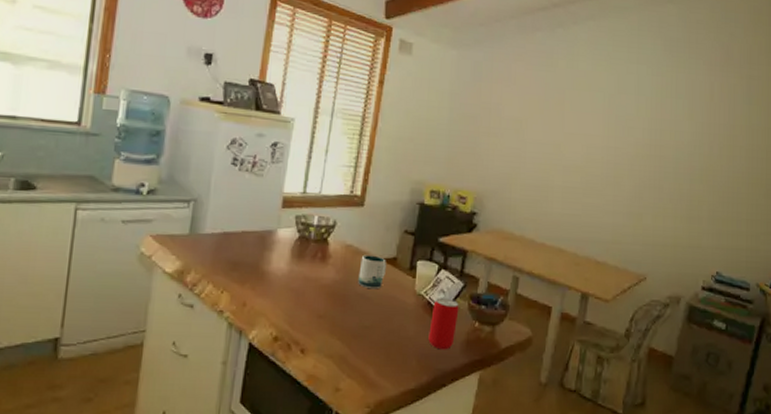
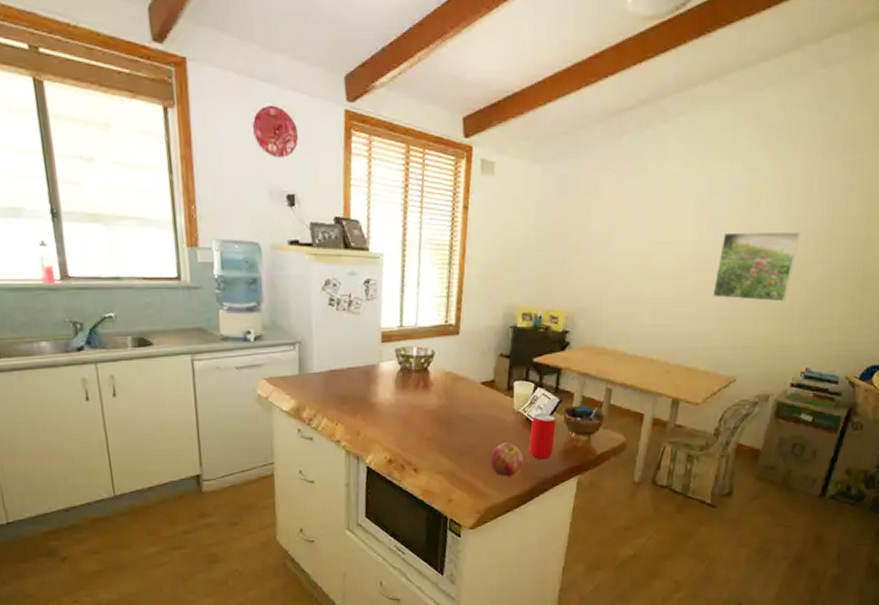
mug: present [358,254,387,288] -> none [460,379,486,410]
apple: none [385,327,423,366] -> present [490,442,524,477]
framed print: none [621,129,705,202] -> present [712,231,801,302]

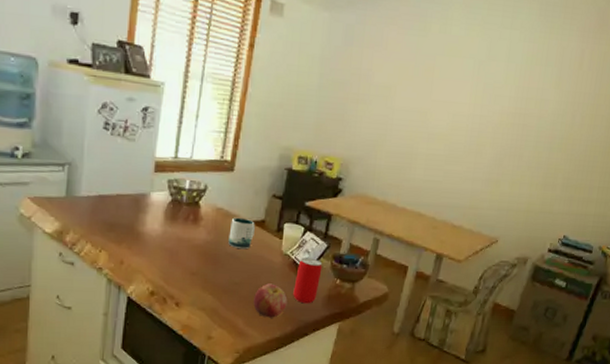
mug: none [460,379,486,410] -> present [228,217,256,249]
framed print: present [712,231,801,302] -> none [482,97,569,170]

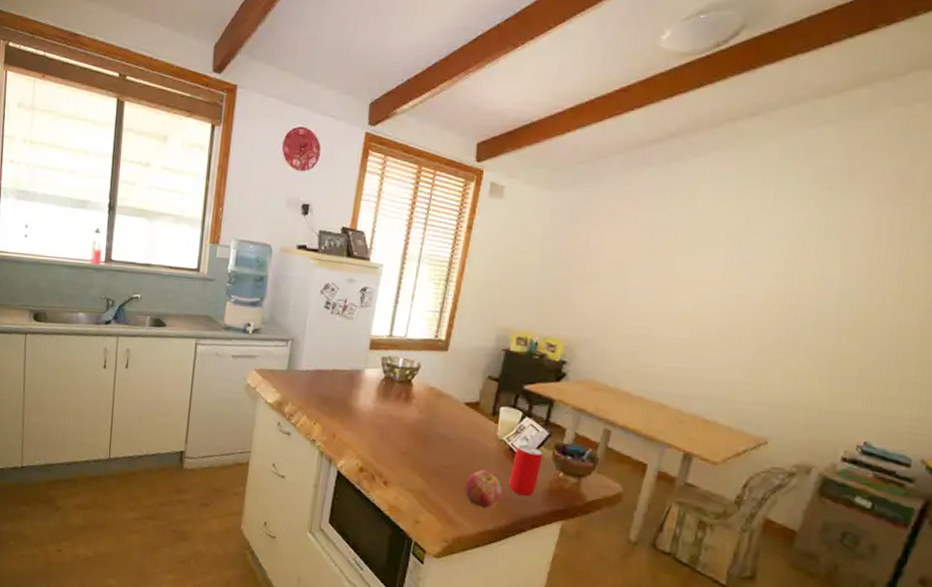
mug: present [228,217,256,249] -> none [440,397,470,431]

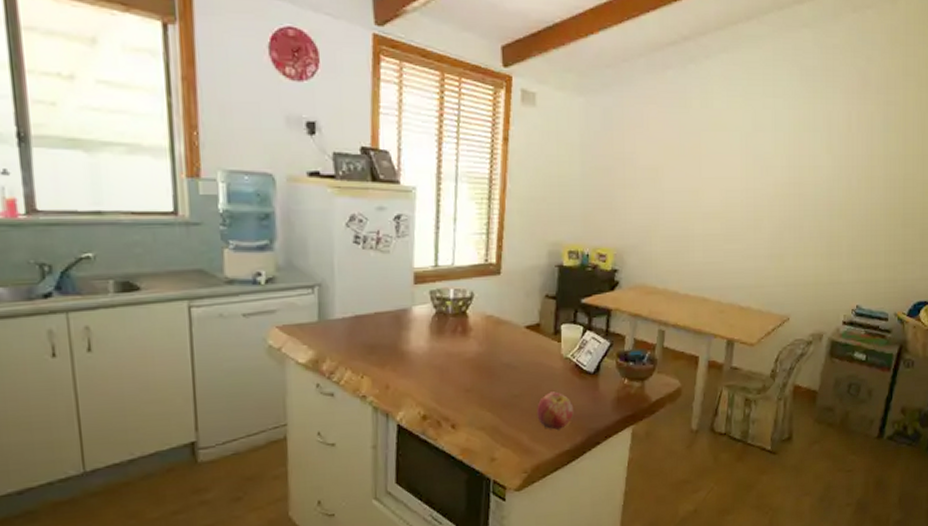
beverage can: present [509,445,543,497] -> none [579,359,607,410]

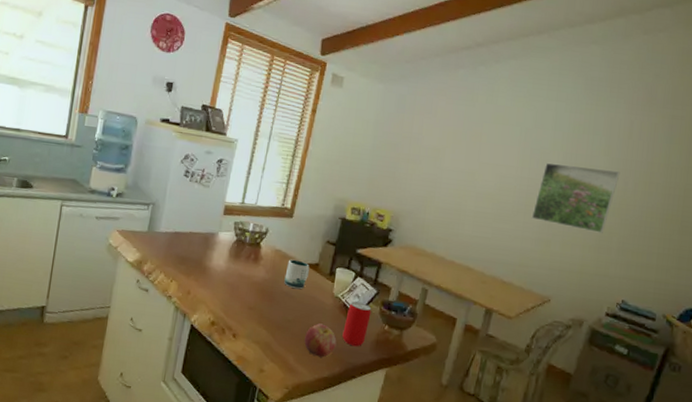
mug: none [502,323,531,357] -> present [284,259,310,289]
beverage can: none [579,359,607,410] -> present [342,301,372,347]
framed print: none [761,168,843,239] -> present [531,162,621,233]

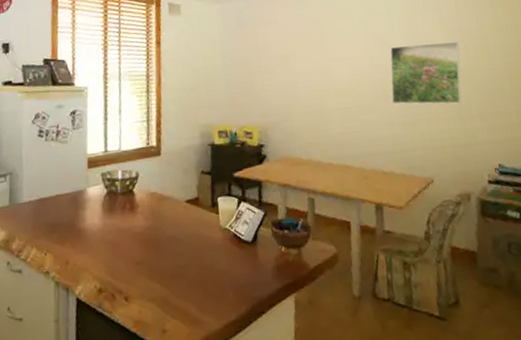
mug: present [284,259,310,289] -> none [166,198,191,230]
apple: present [304,323,337,358] -> none [201,261,237,300]
beverage can: present [342,301,372,347] -> none [239,228,265,279]

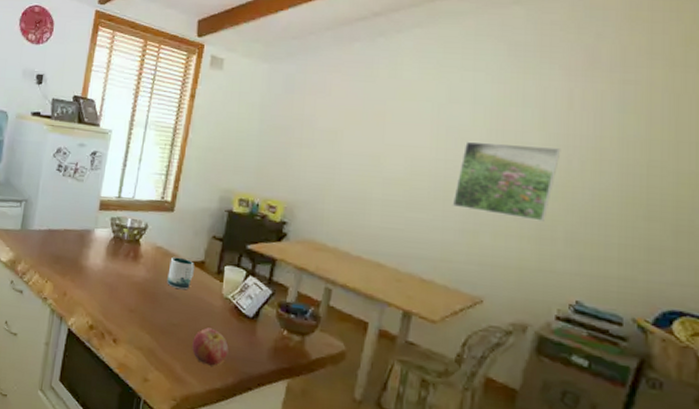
mug: none [166,198,191,230] -> present [167,256,195,289]
apple: none [201,261,237,300] -> present [192,327,229,366]

